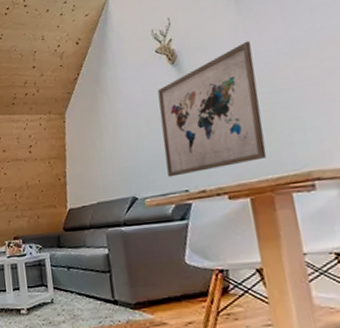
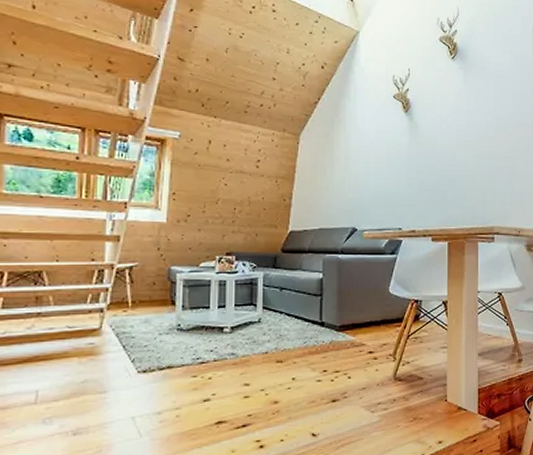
wall art: present [157,40,267,177] -> none [387,108,469,215]

